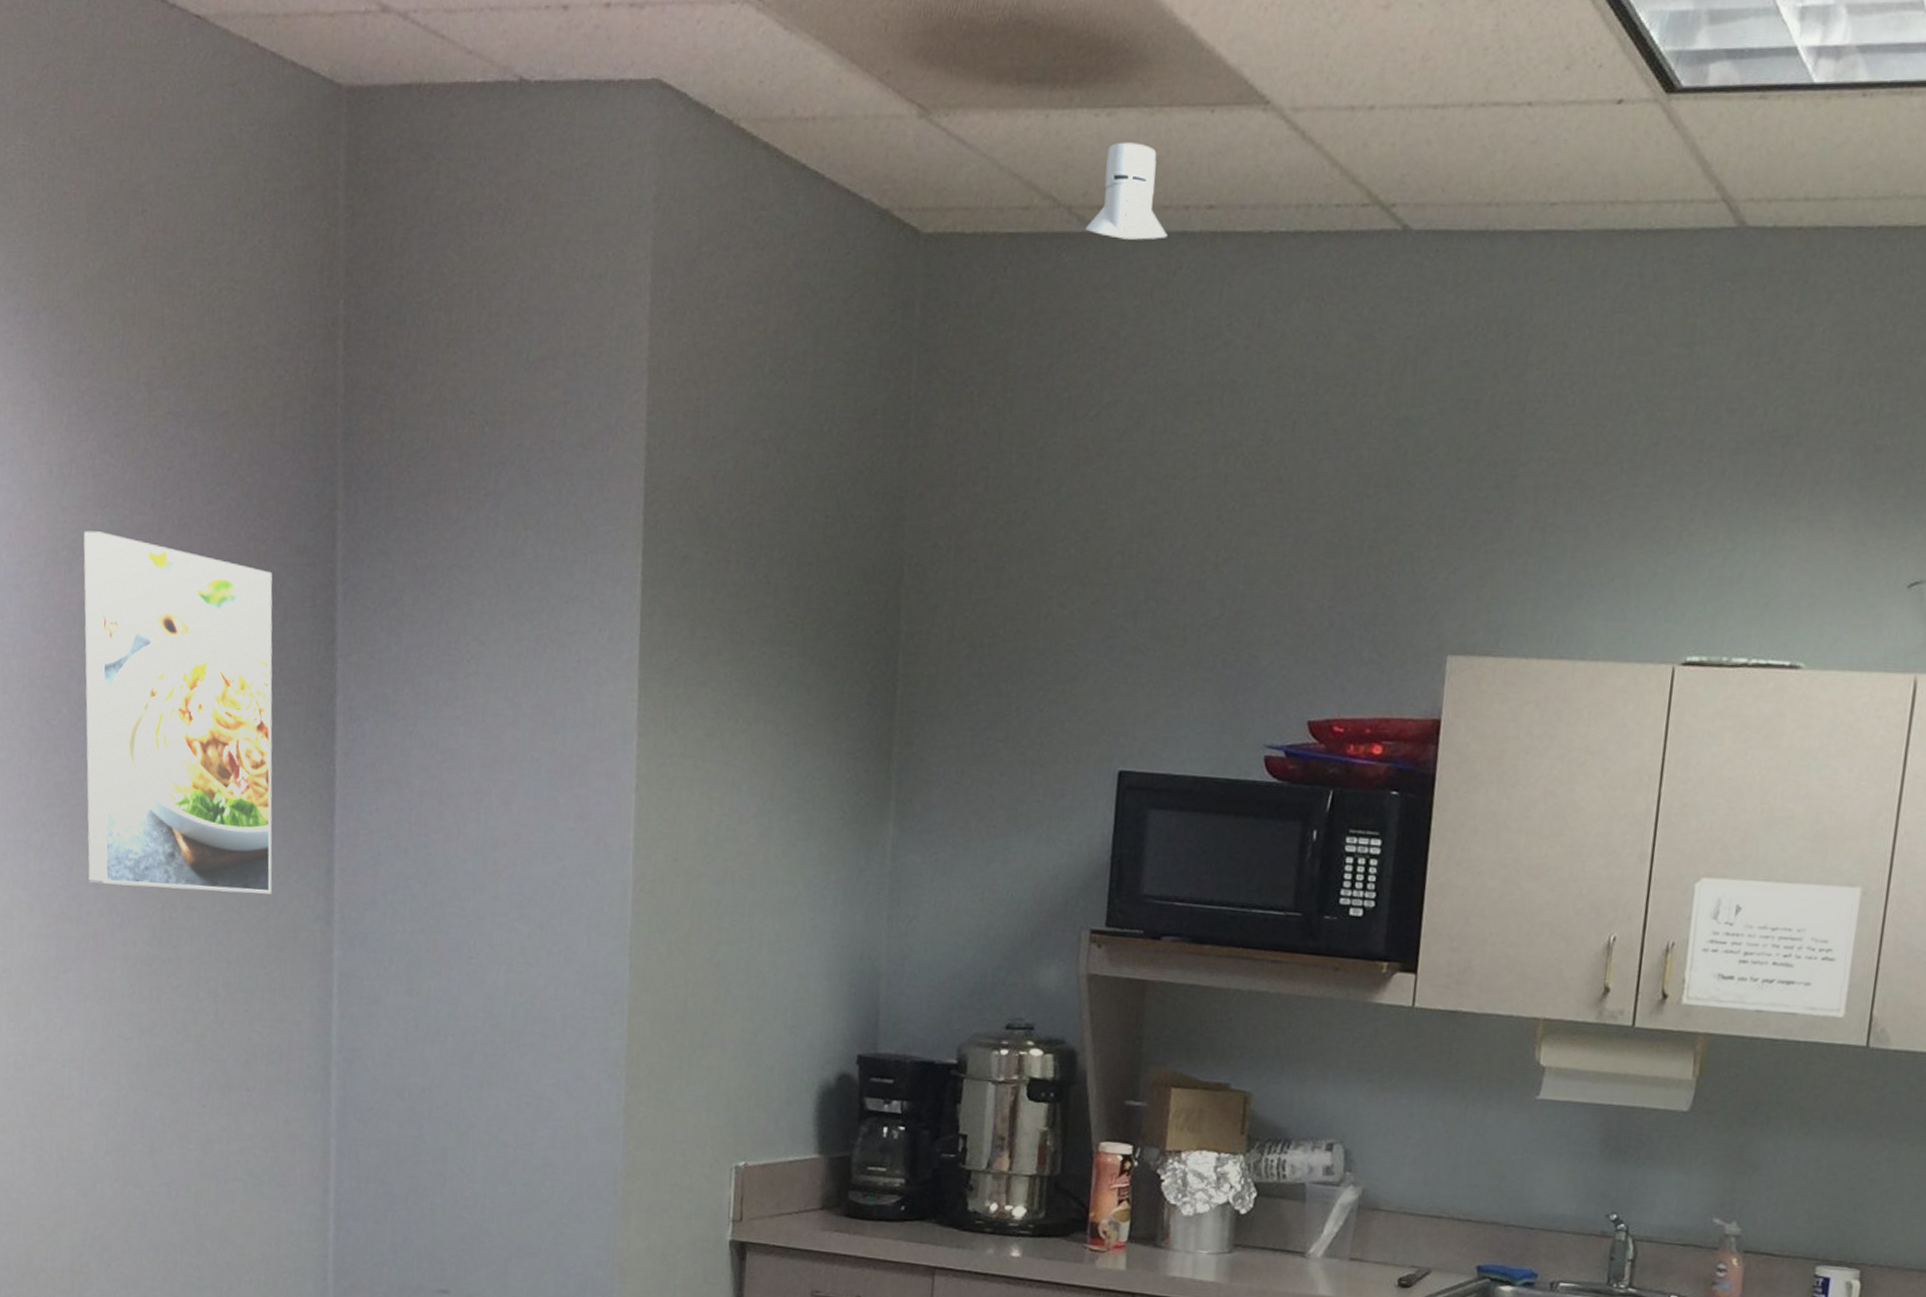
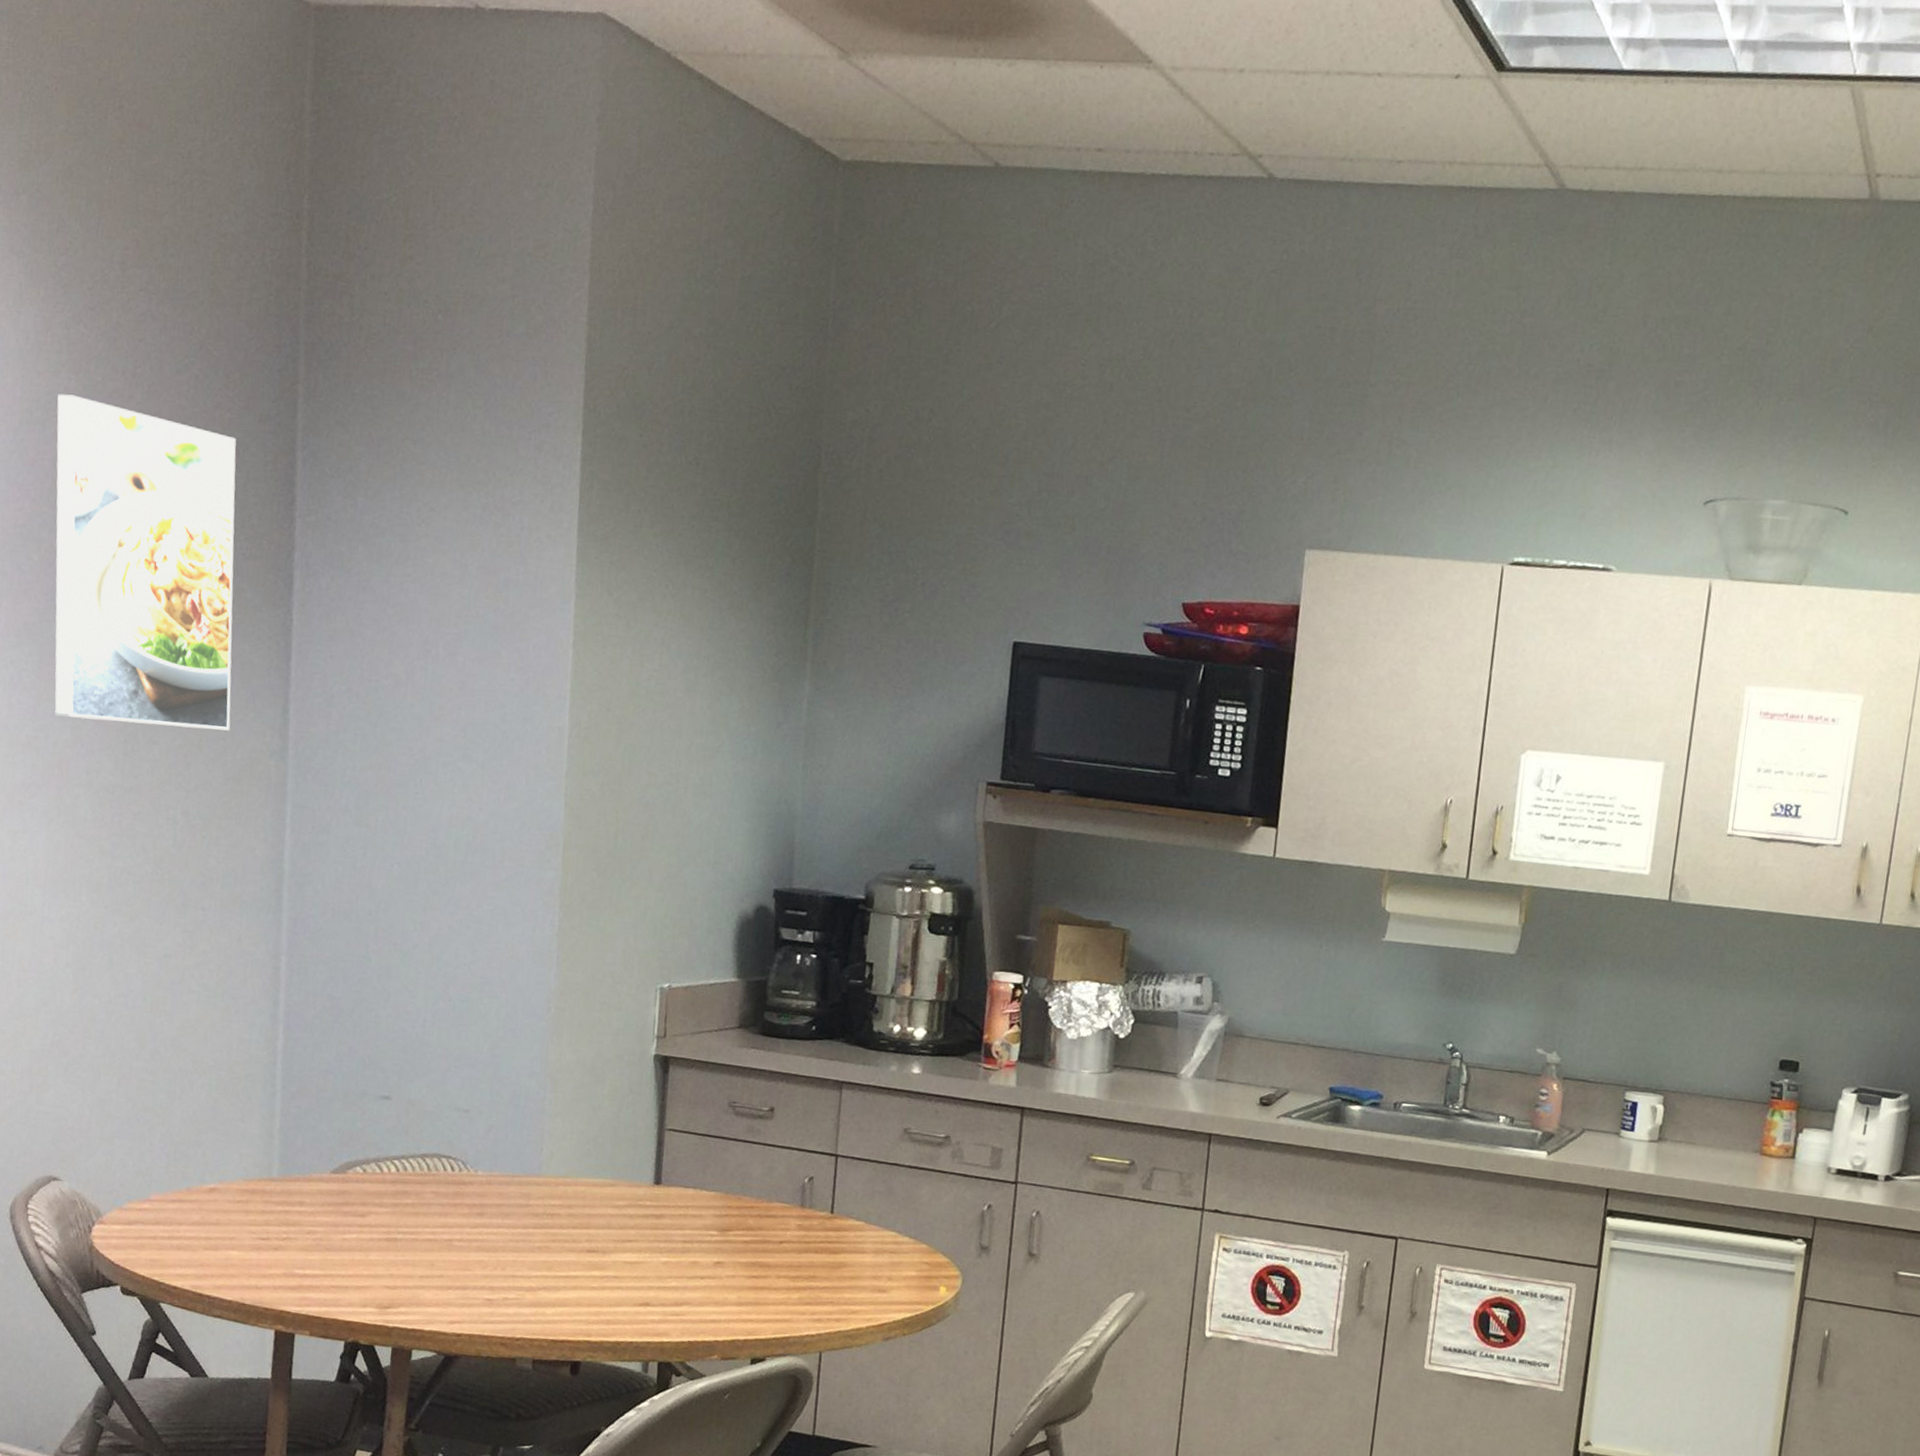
knight helmet: present [1086,142,1167,240] -> none [988,89,1061,176]

